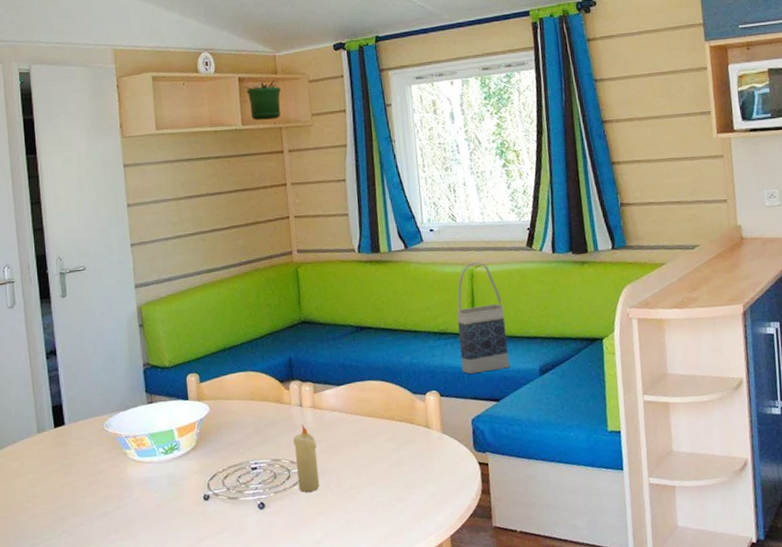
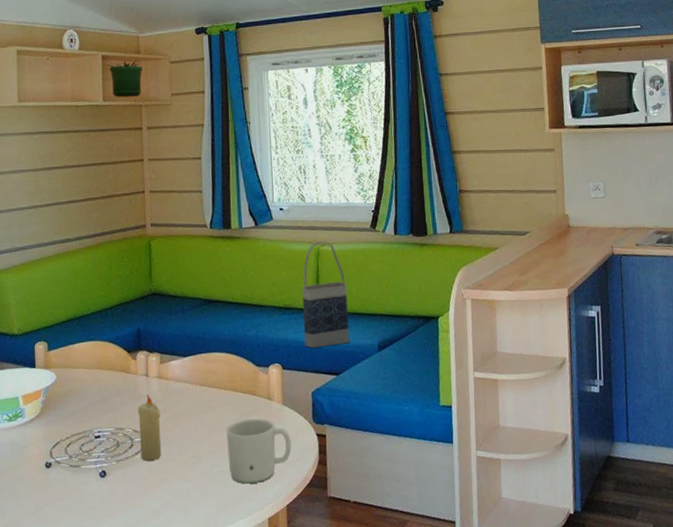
mug: none [384,447,453,514] -> present [226,418,292,484]

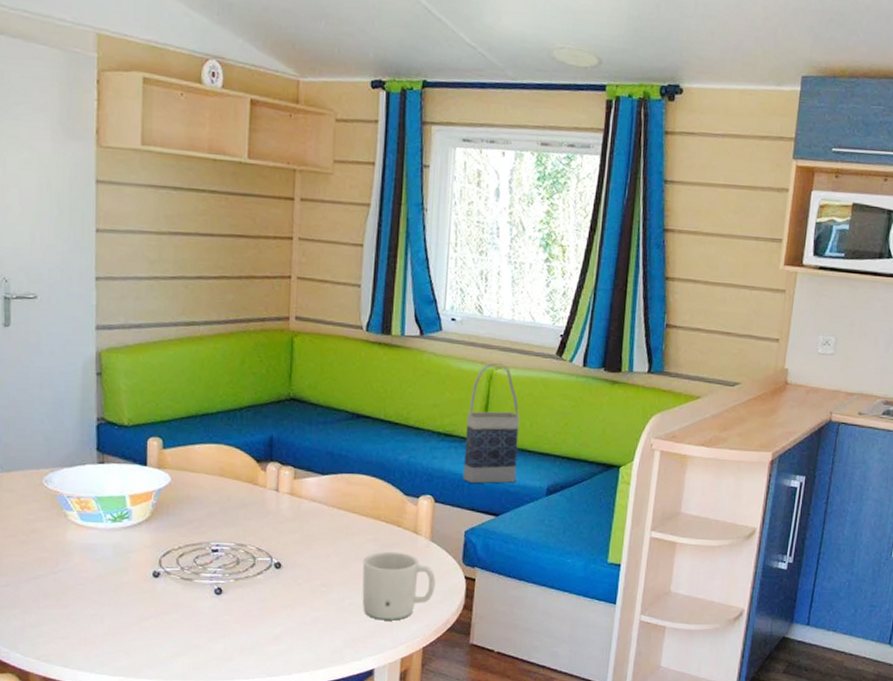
planter: present [104,58,143,98] -> none [253,109,300,158]
candle: present [138,394,162,461] -> none [263,511,289,583]

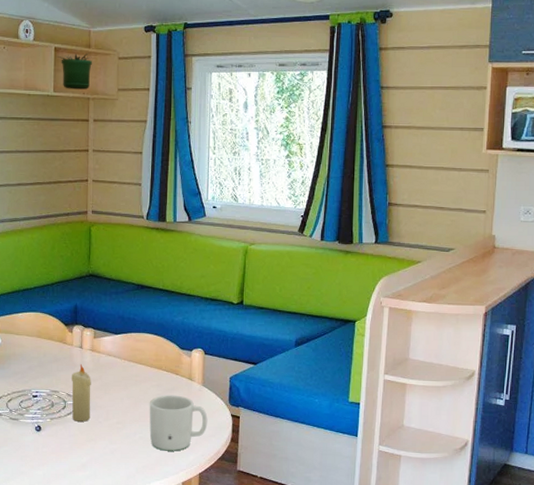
planter: none [253,109,300,158] -> present [57,52,92,89]
candle: none [263,511,289,583] -> present [72,364,91,422]
bag: present [462,362,520,484] -> none [226,240,271,339]

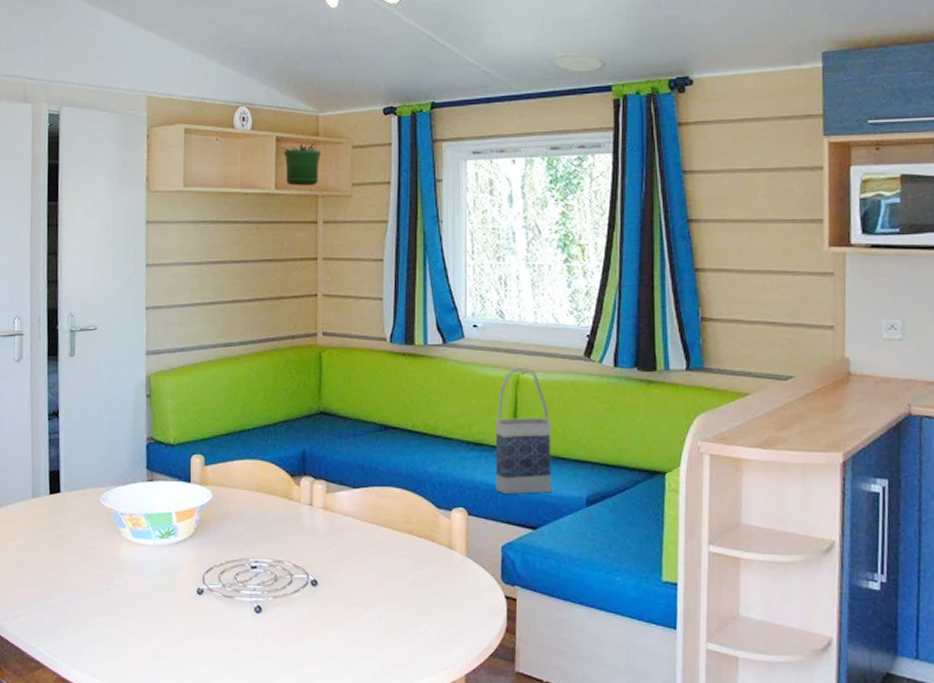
candle: present [72,364,91,422] -> none [299,526,324,602]
mug: present [149,395,208,451] -> none [398,568,475,644]
bag: none [226,240,271,339] -> present [495,367,552,495]

